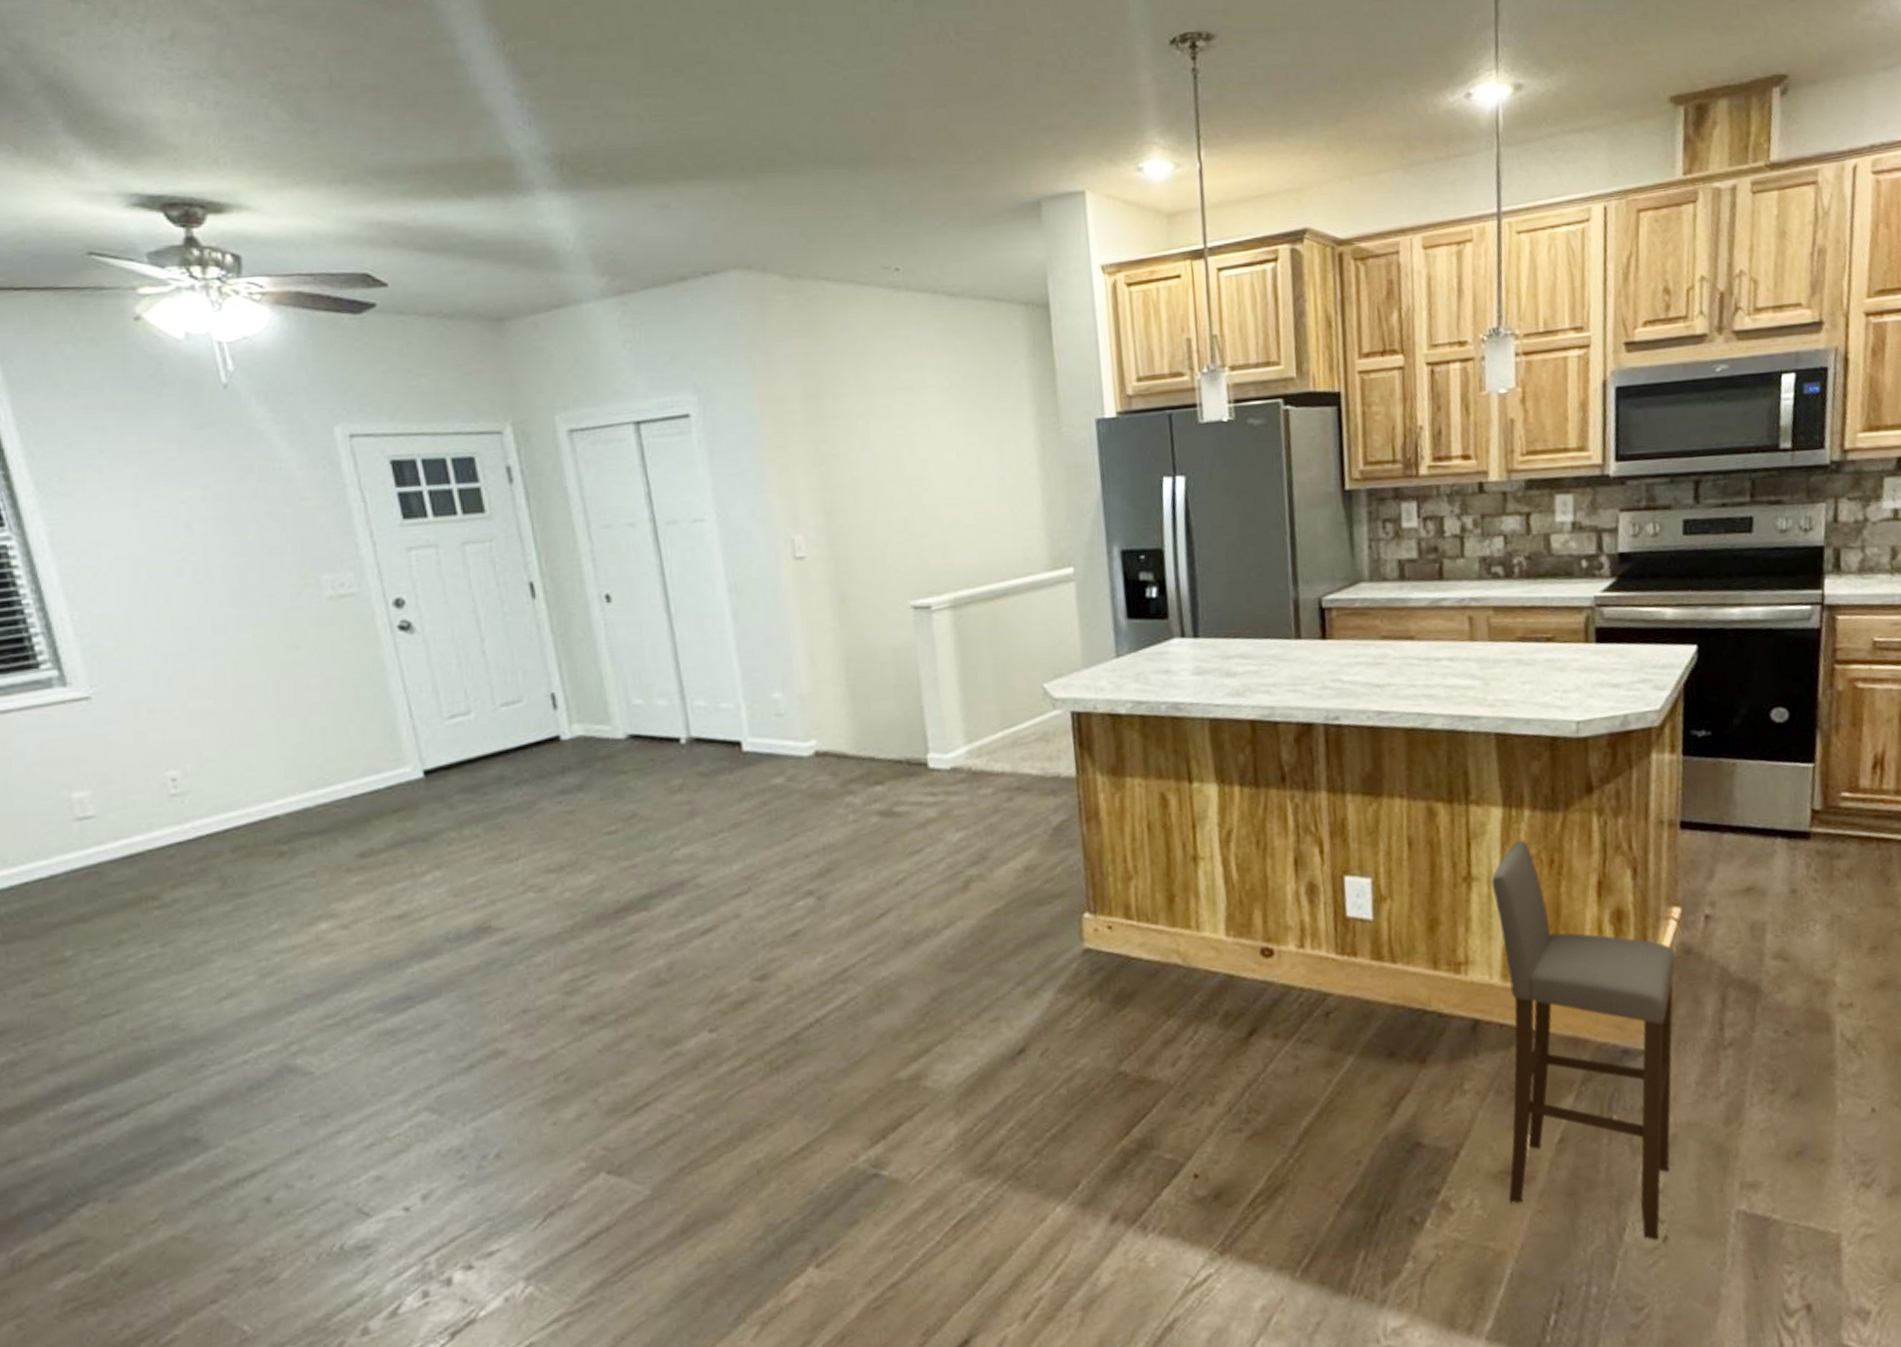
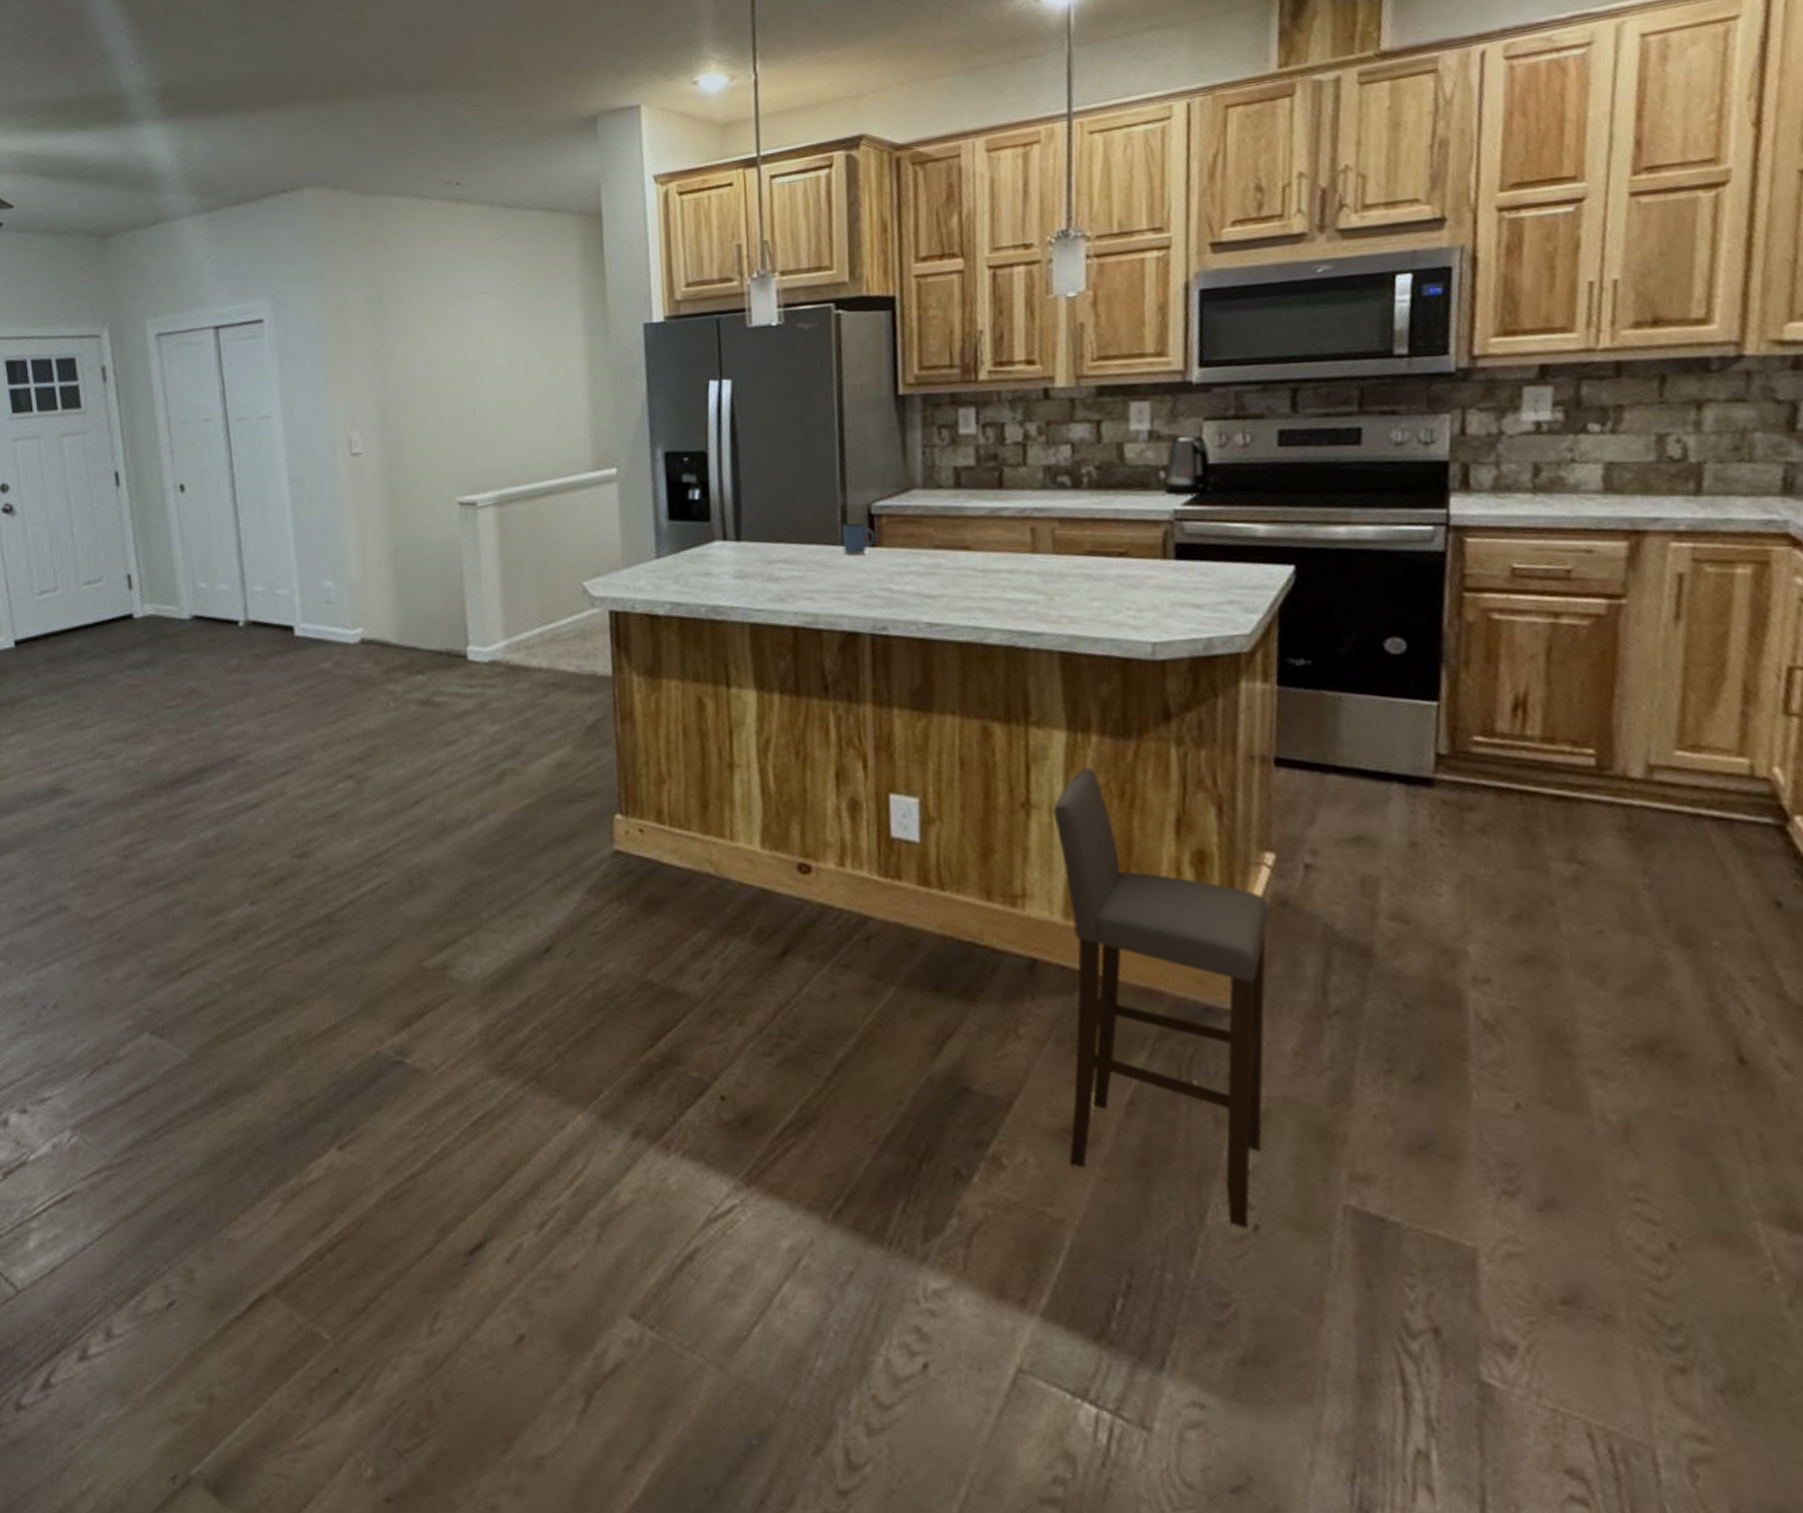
mug: none [1294,616,1327,648] -> present [841,522,876,555]
kettle: none [1585,526,1627,584] -> present [1164,435,1212,497]

